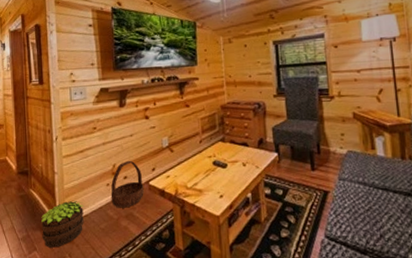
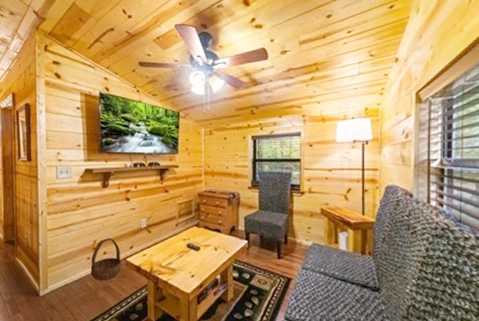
potted plant: present [41,201,84,248] -> none [25,271,66,311]

